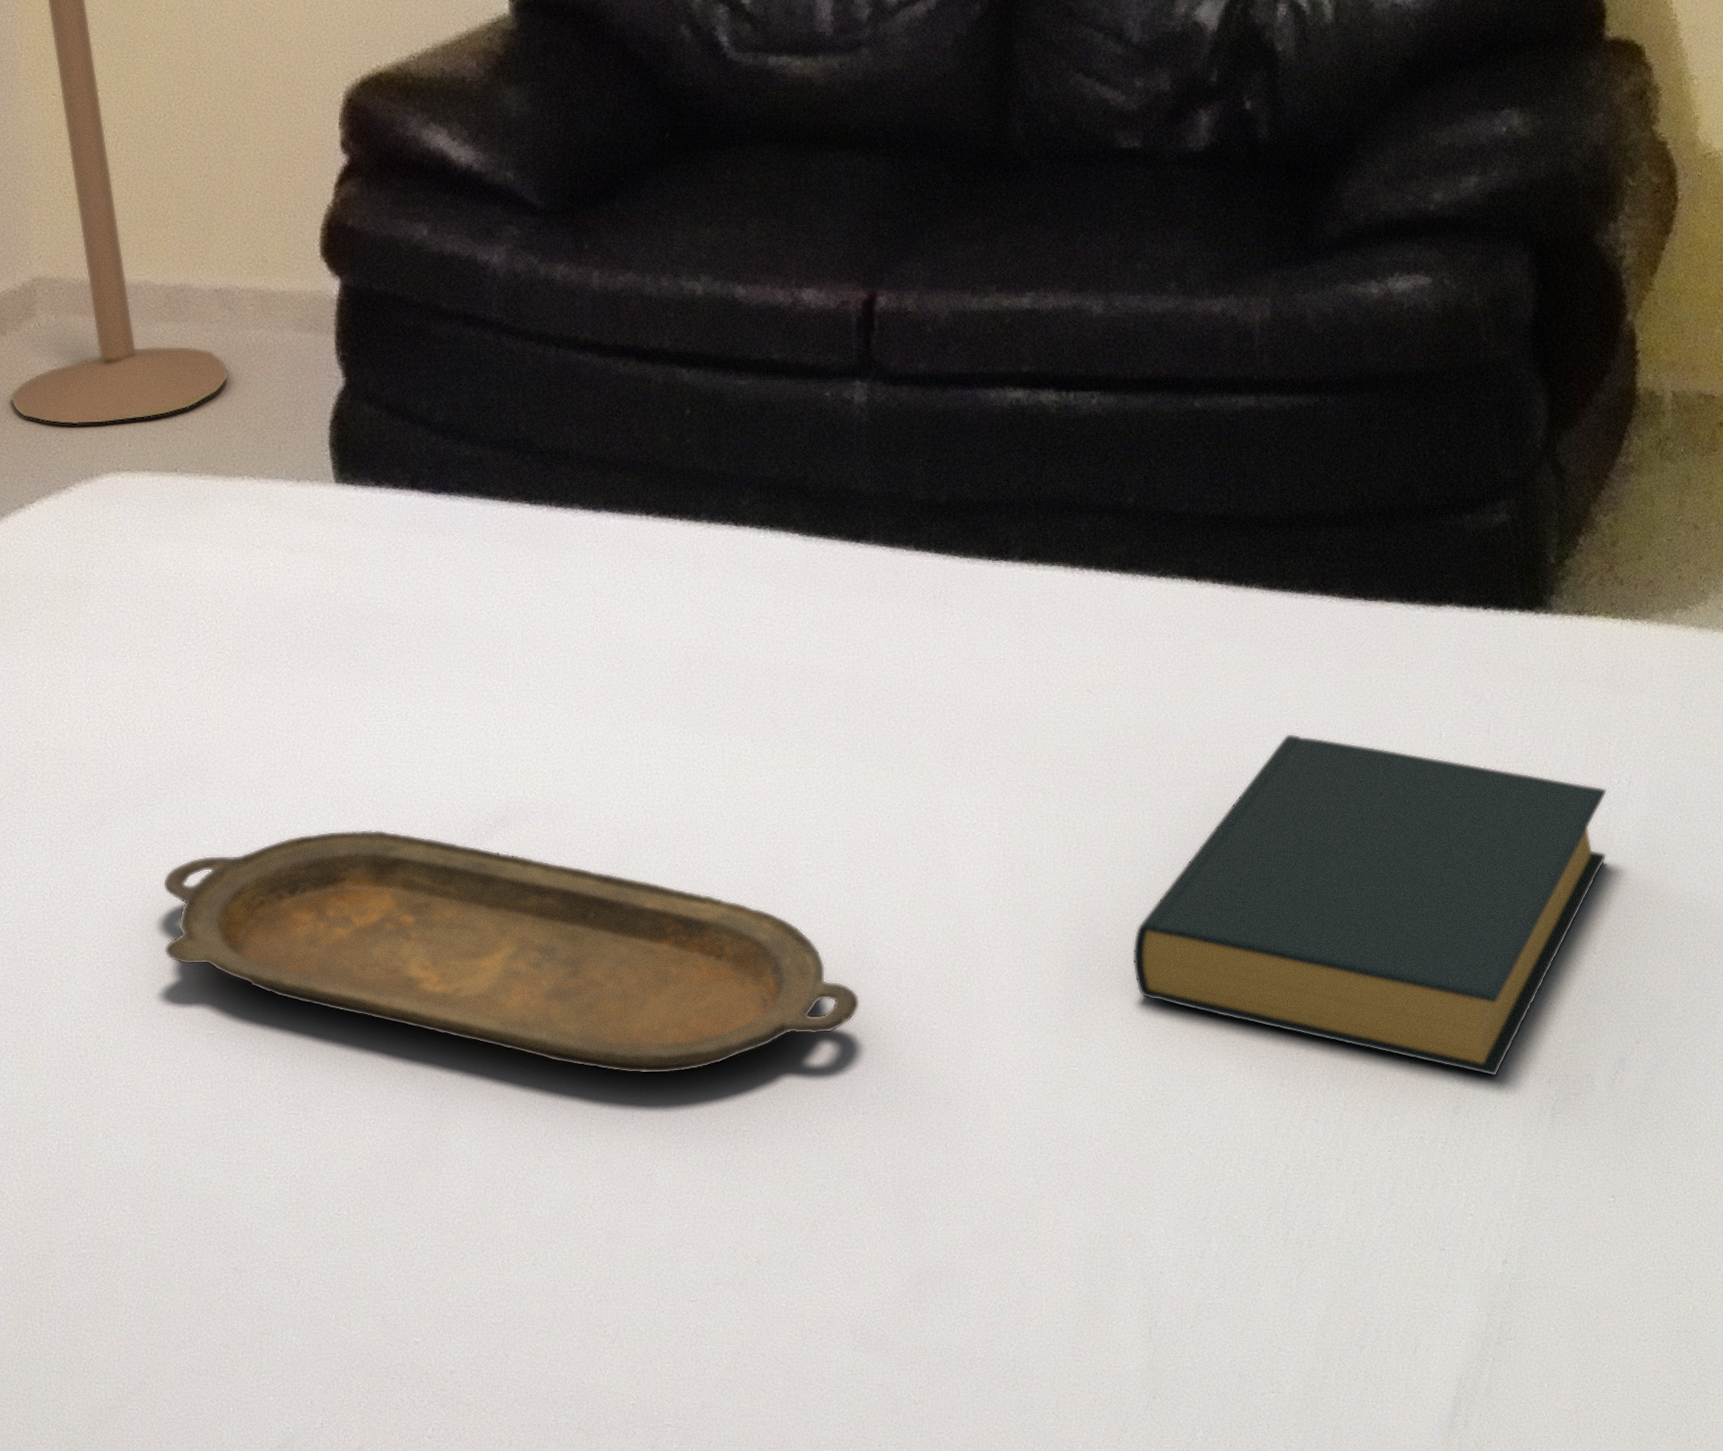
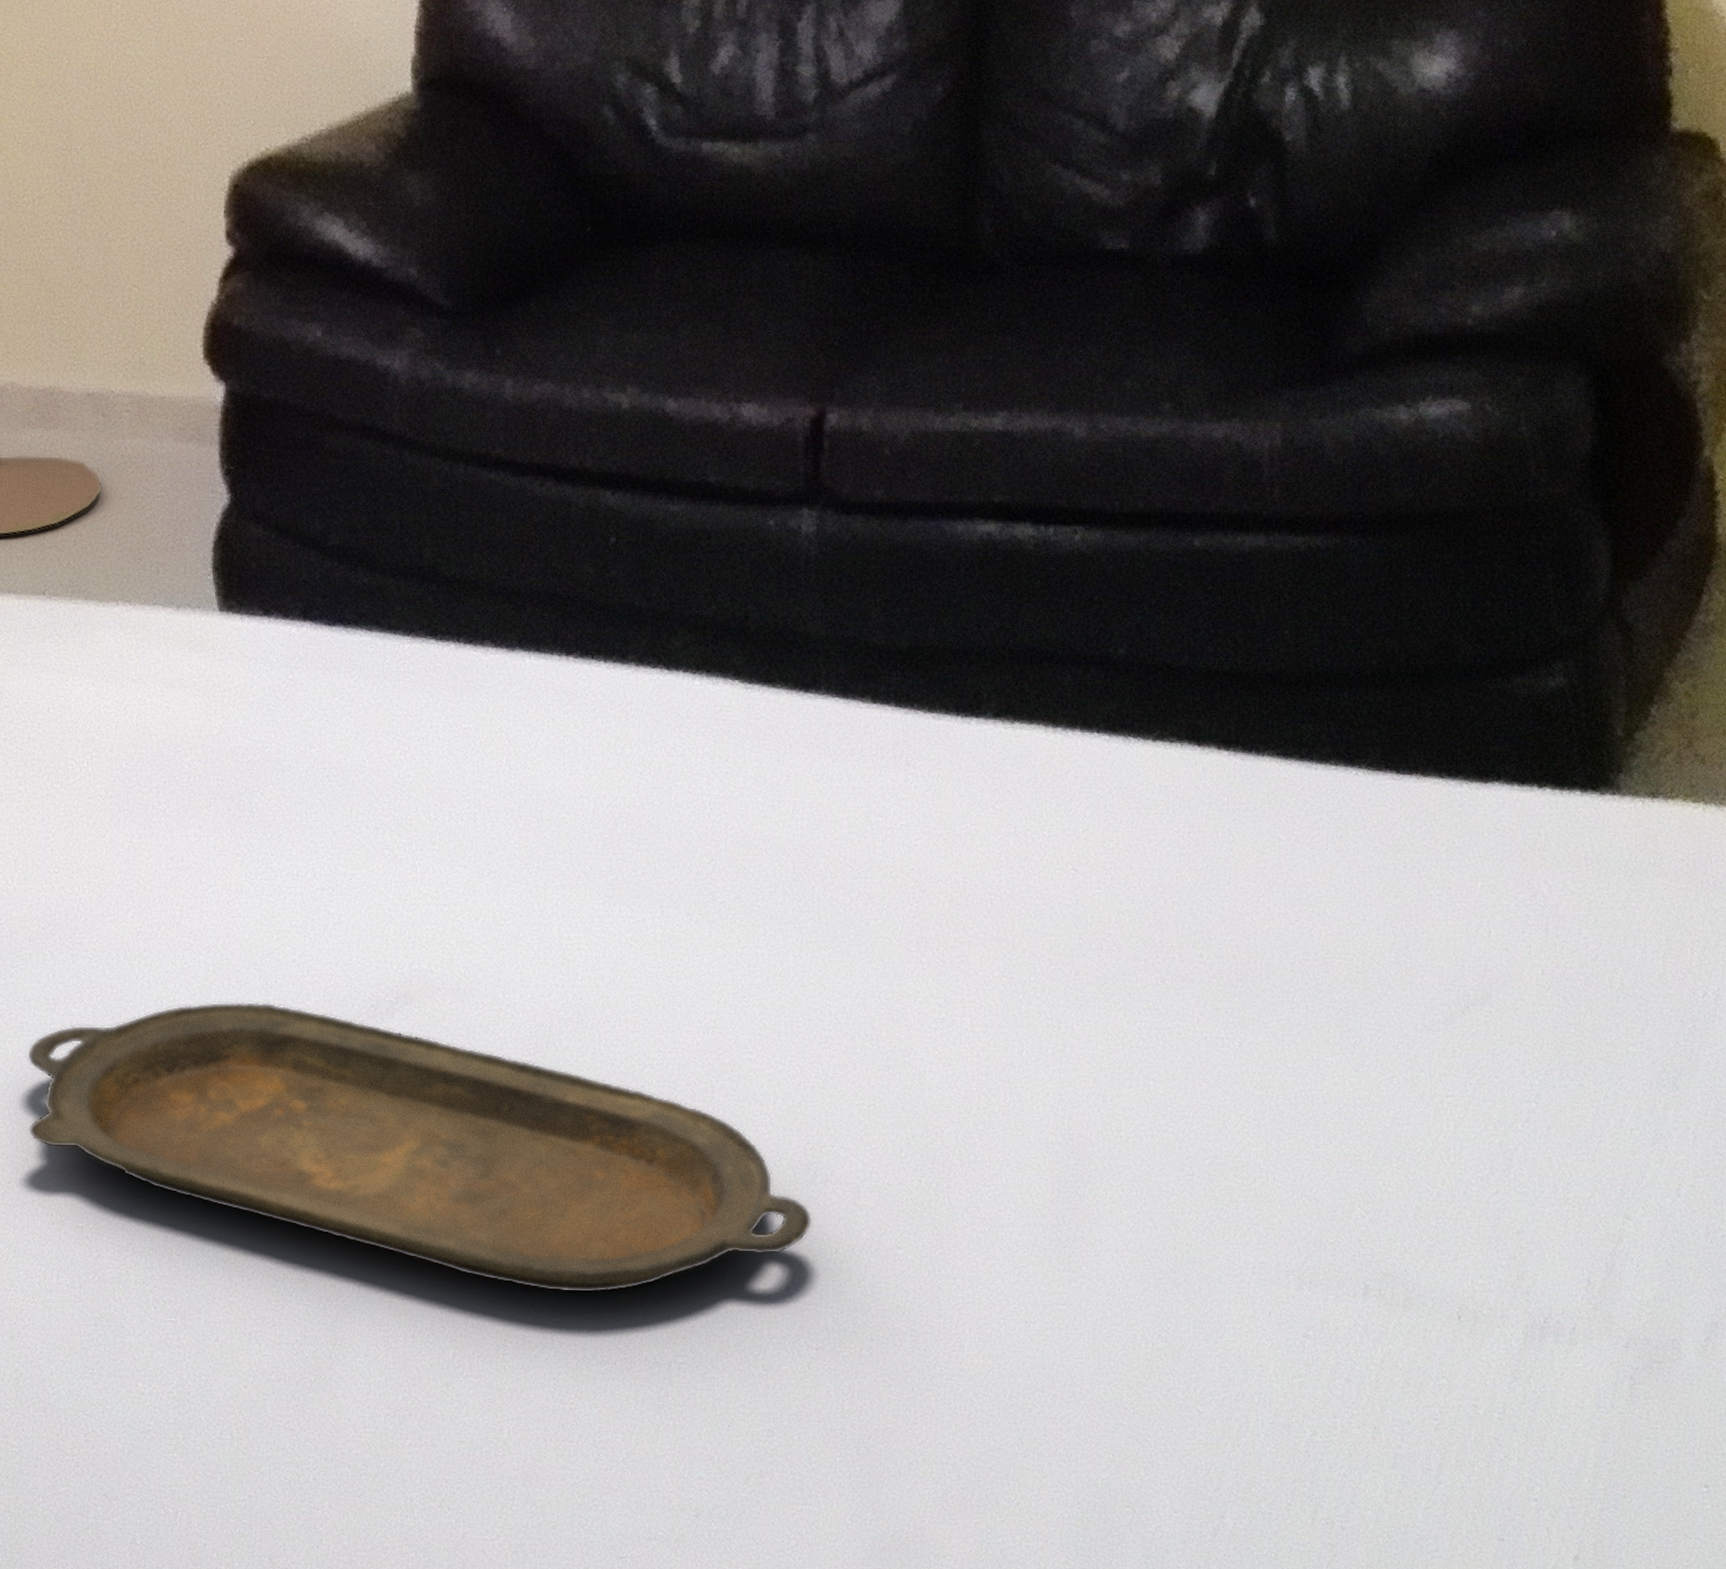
hardback book: present [1132,733,1607,1077] -> none [1128,925,1691,1337]

